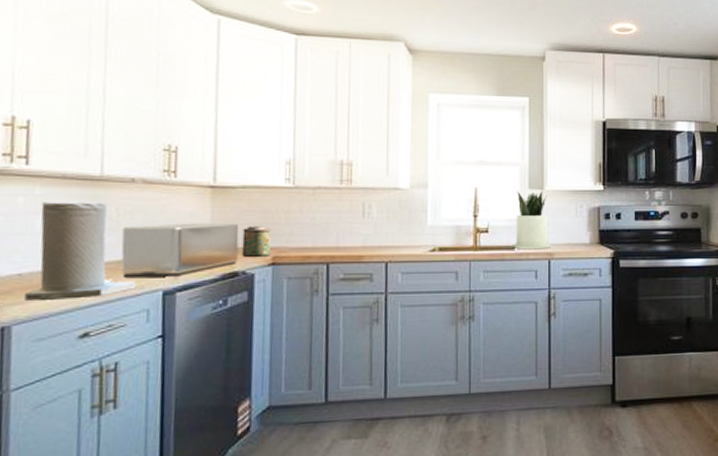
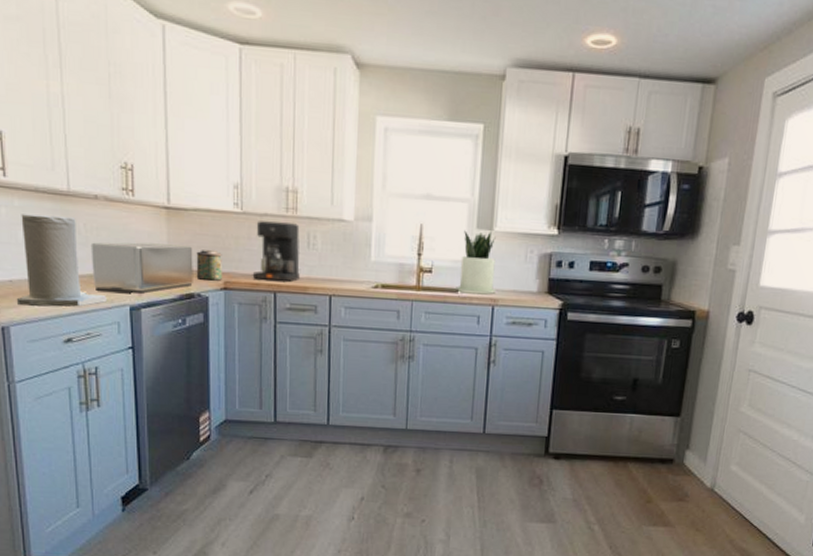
coffee maker: none [303,194,354,253] -> present [252,221,300,282]

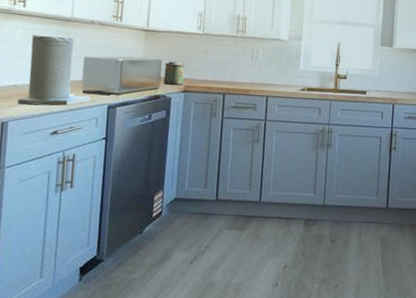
coffee maker: present [252,221,300,282] -> none [207,40,246,86]
planter: present [456,230,496,295] -> none [365,47,396,96]

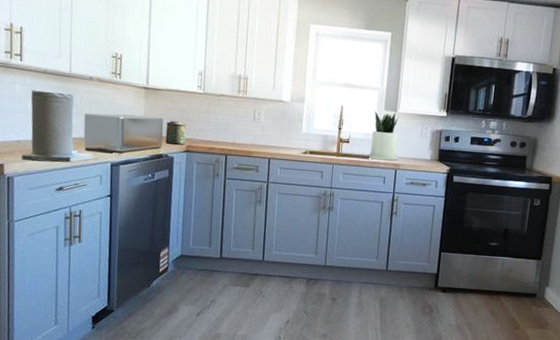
planter: none [365,47,396,96] -> present [367,111,399,161]

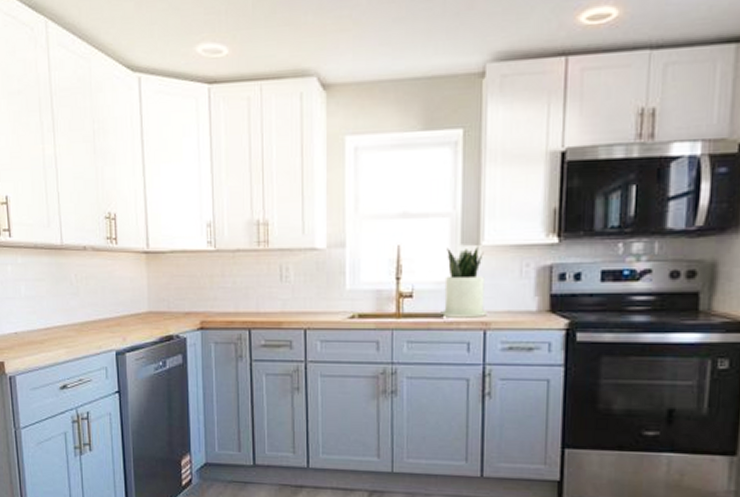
paper towel: present [22,90,93,163] -> none [21,270,96,356]
toaster: present [83,113,164,155] -> none [81,288,172,340]
canister: present [165,121,186,146] -> none [174,291,198,322]

